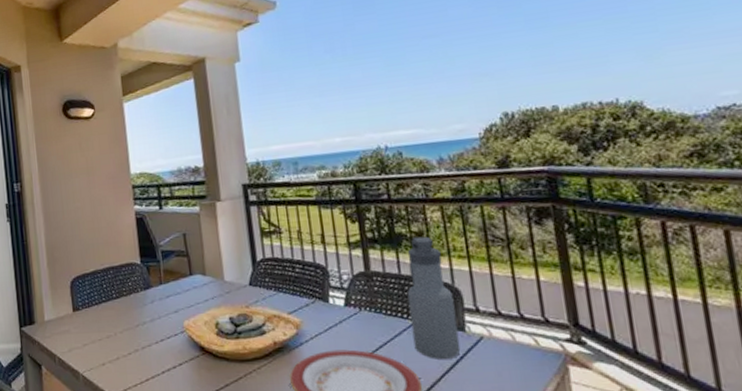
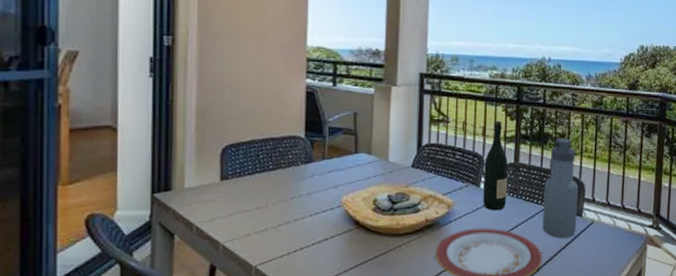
wine bottle: none [329,224,364,329] -> present [483,120,509,211]

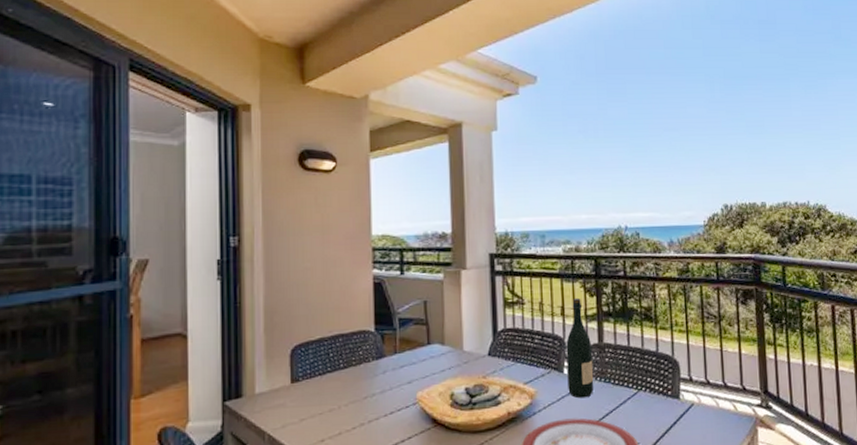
water bottle: present [542,138,578,238] -> none [633,311,675,425]

